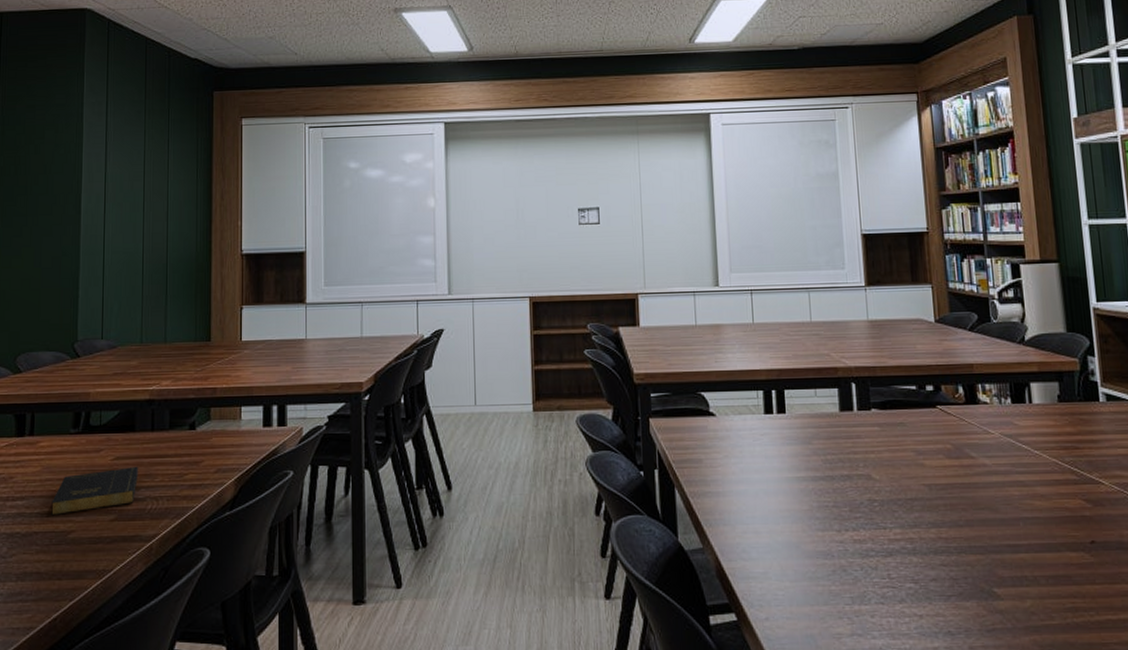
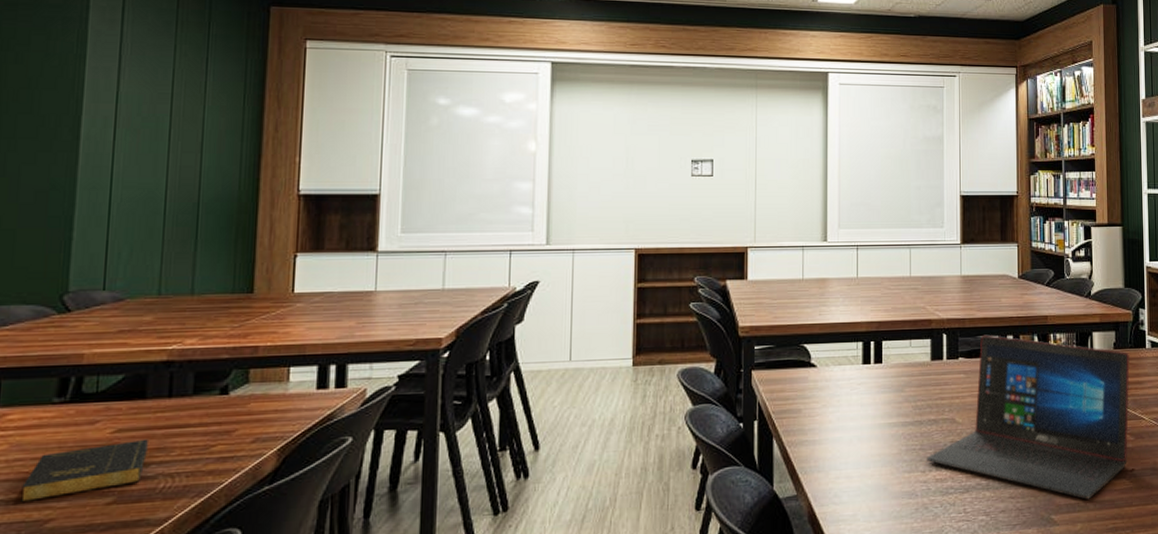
laptop: none [842,384,1085,573] -> present [927,334,1130,500]

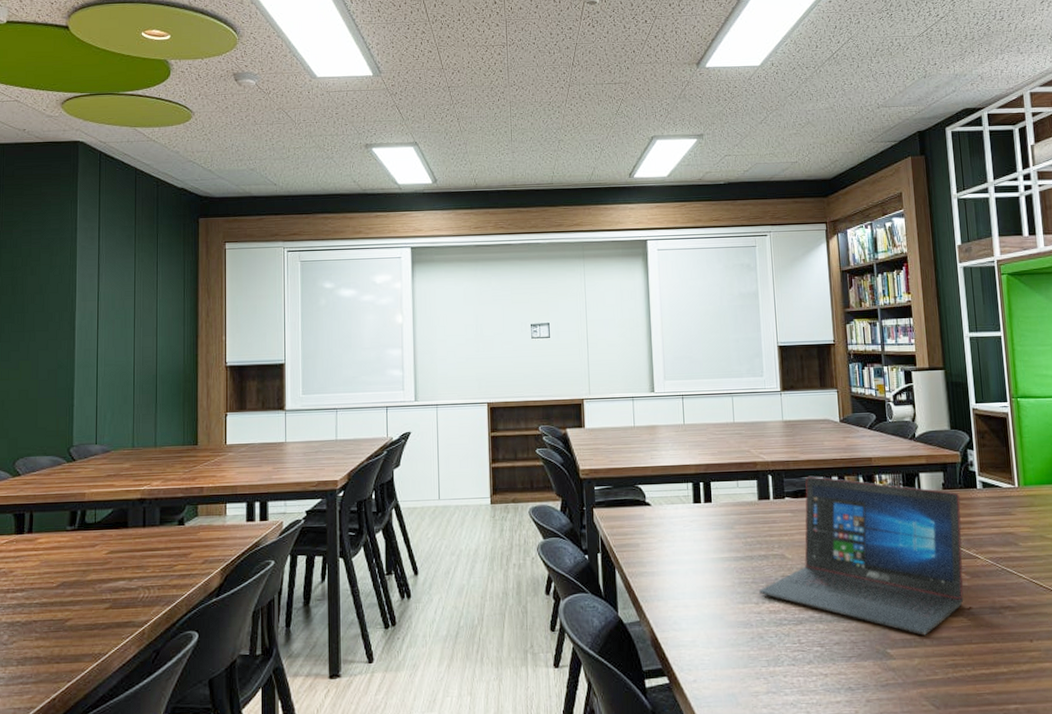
book: present [21,438,148,502] -> none [50,559,131,605]

